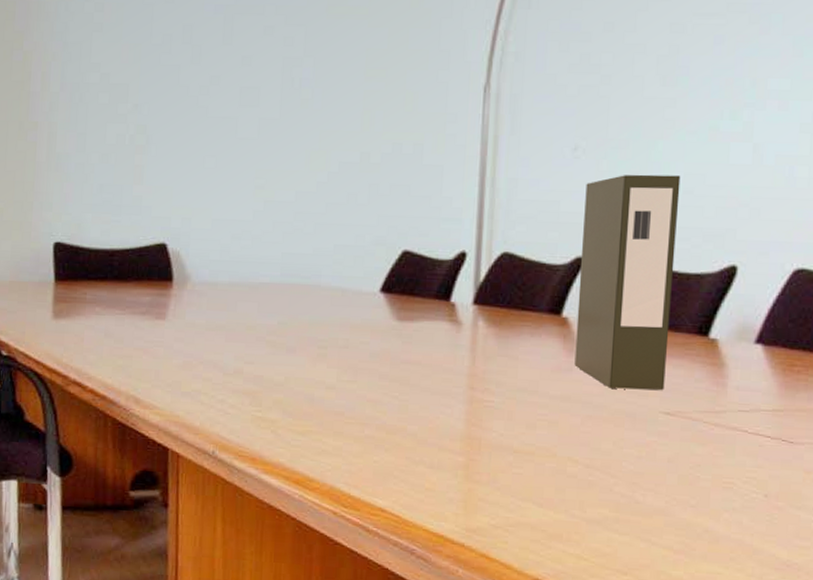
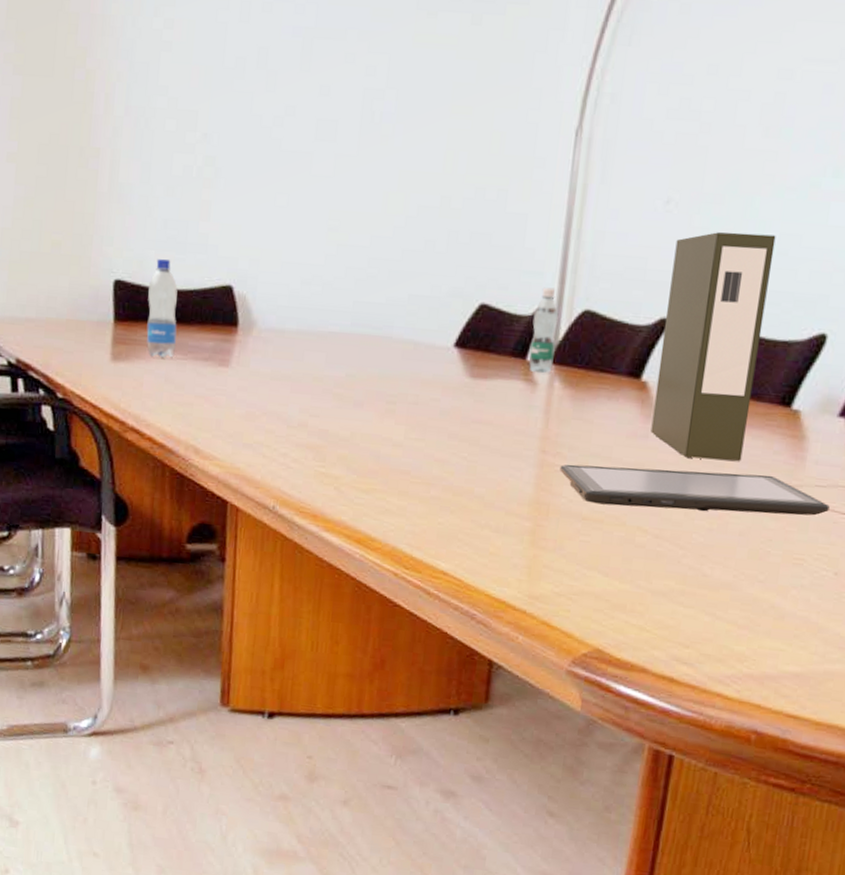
bottle: none [86,221,115,314] -> present [146,259,178,359]
bottle: none [452,232,479,313] -> present [528,287,559,373]
tablet: none [489,399,755,440] -> present [560,464,831,516]

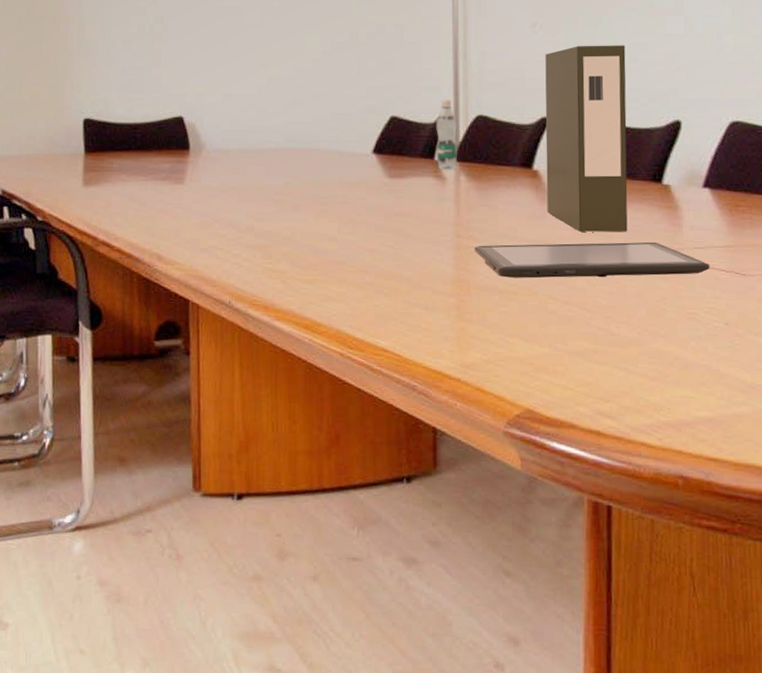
bottle: present [146,259,178,359] -> none [112,100,138,181]

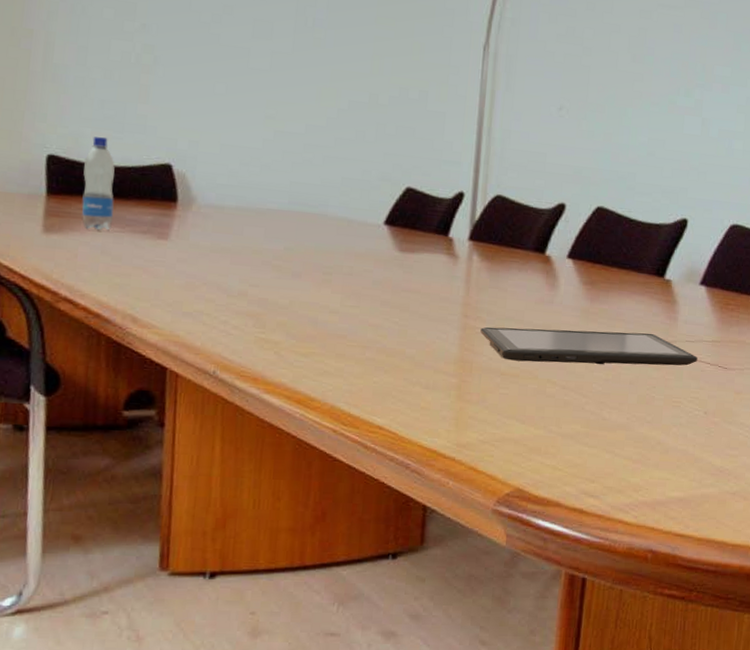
bottle: none [112,100,138,181] -> present [81,137,115,231]
bottle: present [436,99,457,169] -> none [450,175,475,248]
binder: present [545,45,628,232] -> none [555,135,645,322]

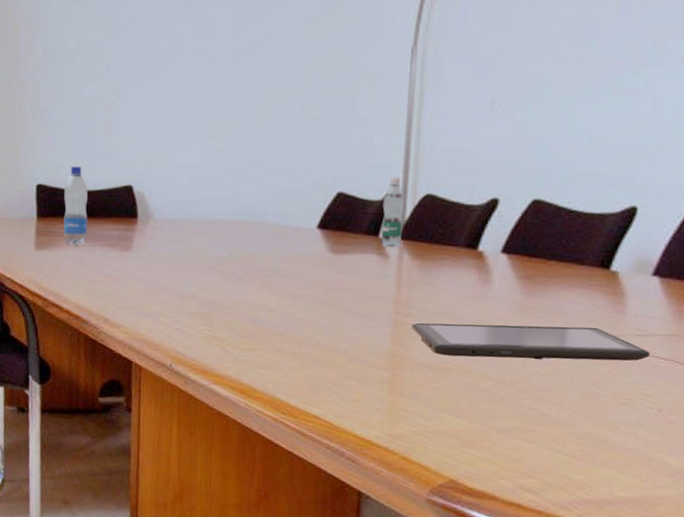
bottle: none [450,175,475,248] -> present [380,177,405,247]

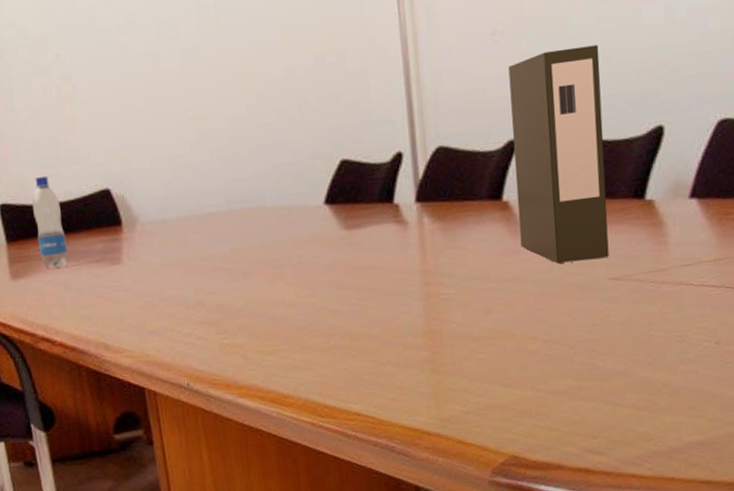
bottle: present [380,177,405,247] -> none [391,132,419,213]
tablet: present [412,322,651,361] -> none [445,264,700,323]
binder: none [488,125,587,316] -> present [508,45,609,263]

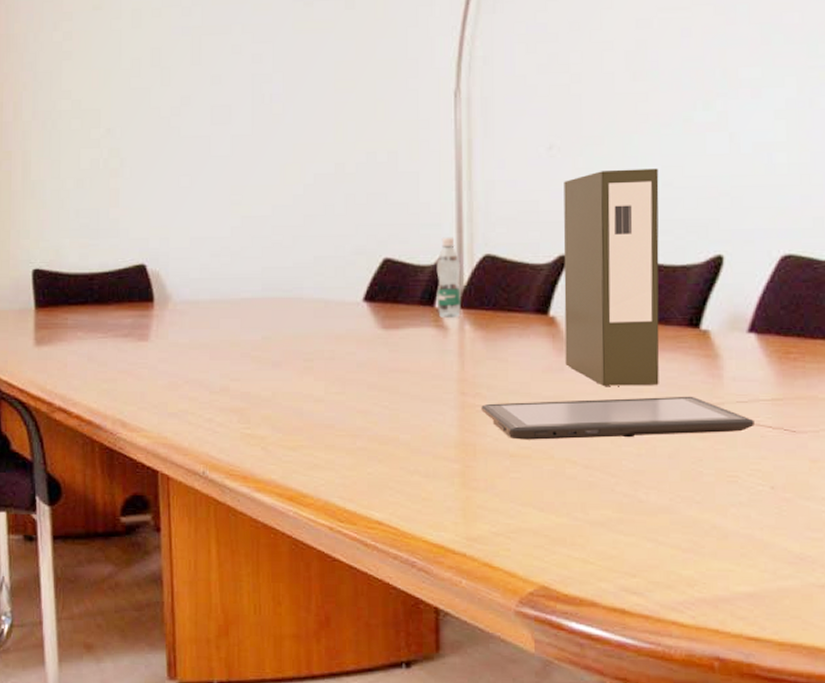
bottle: present [32,176,69,269] -> none [66,246,97,339]
bottle: none [391,132,419,213] -> present [436,237,461,318]
tablet: none [445,264,700,323] -> present [481,396,756,440]

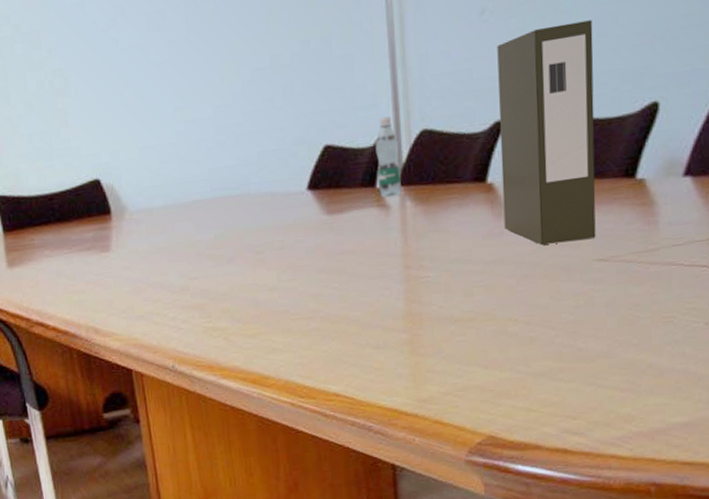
tablet: present [481,396,756,440] -> none [425,245,691,305]

